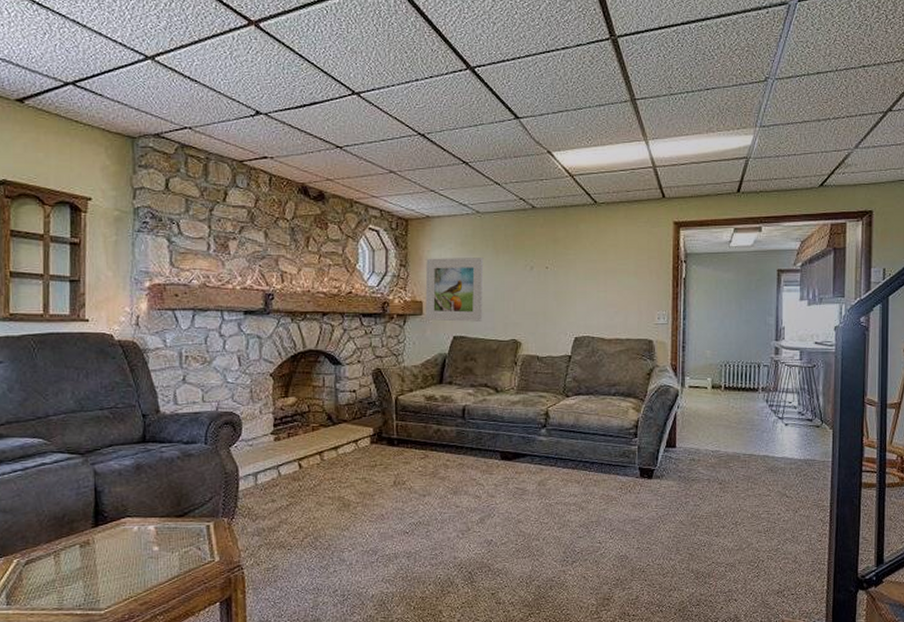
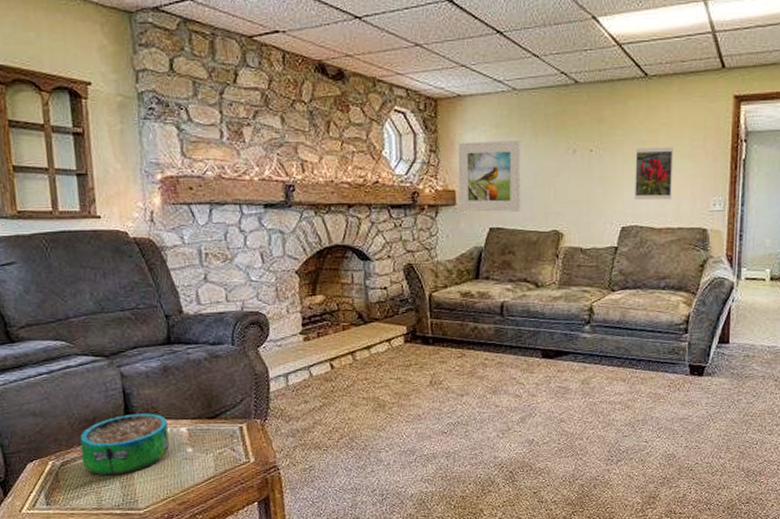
decorative bowl: none [47,511,136,575] -> present [80,413,170,476]
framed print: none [587,266,621,314] -> present [635,147,674,200]

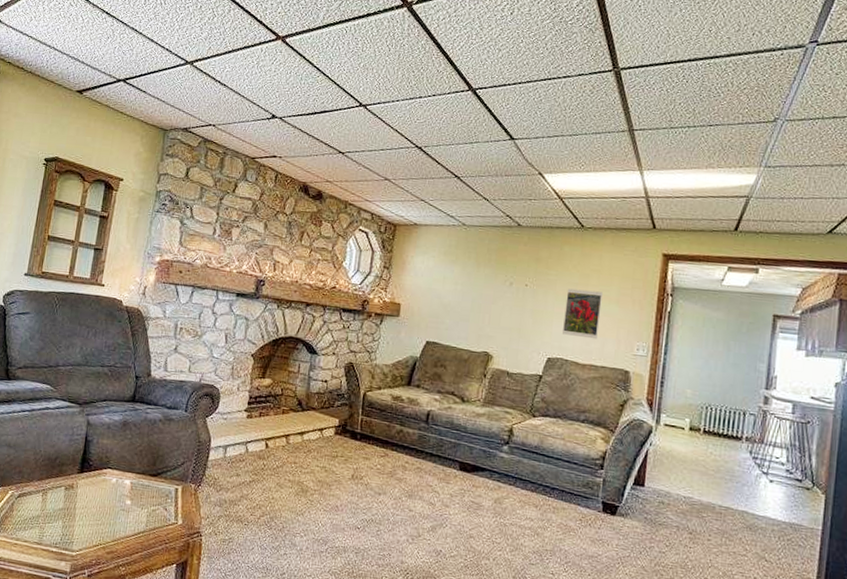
decorative bowl: present [80,413,170,476] -> none [36,459,116,515]
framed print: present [458,140,522,212] -> none [402,263,465,330]

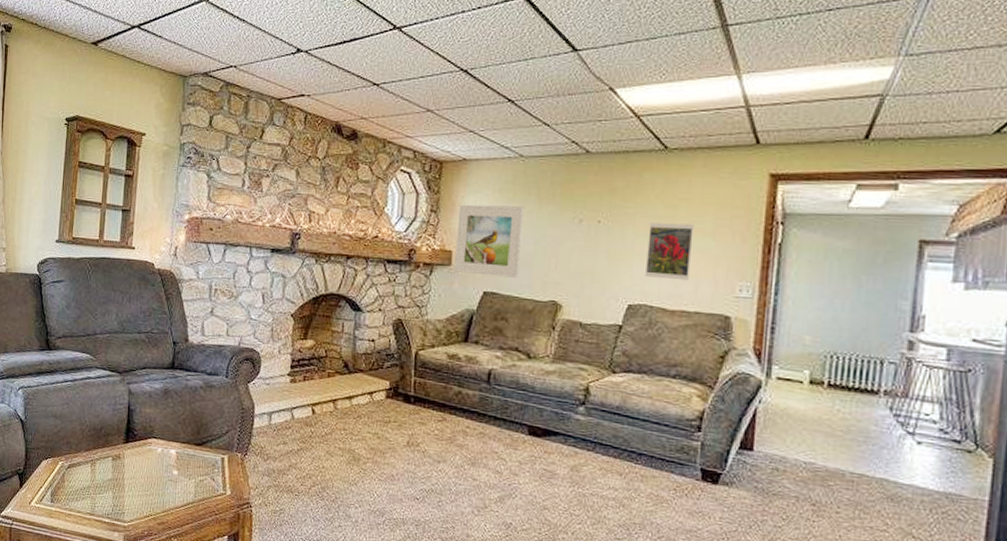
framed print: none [402,263,465,330] -> present [454,204,524,278]

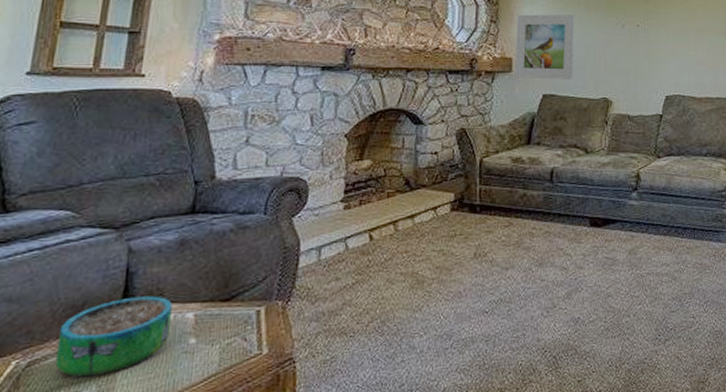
decorative bowl: none [86,429,160,486] -> present [55,296,172,378]
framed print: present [646,222,694,281] -> none [677,25,711,72]

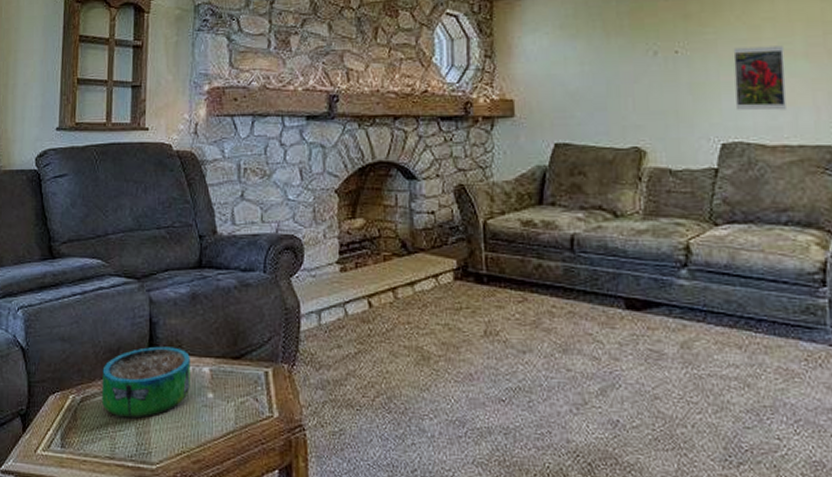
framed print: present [515,14,575,79] -> none [516,42,593,125]
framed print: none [677,25,711,72] -> present [733,45,787,111]

